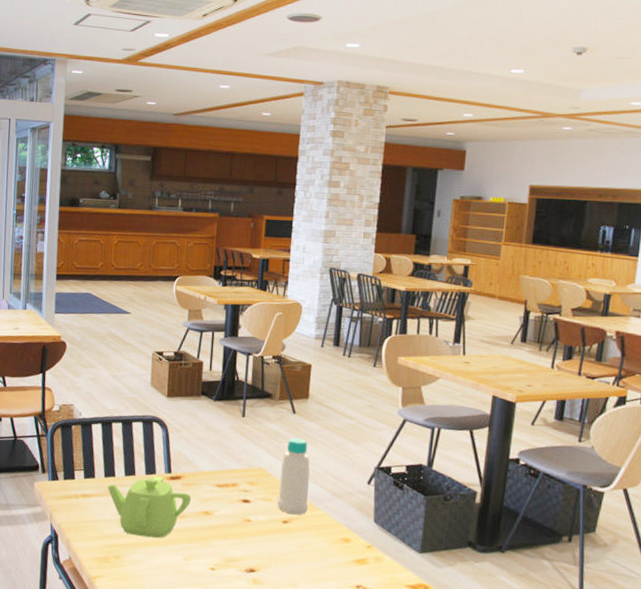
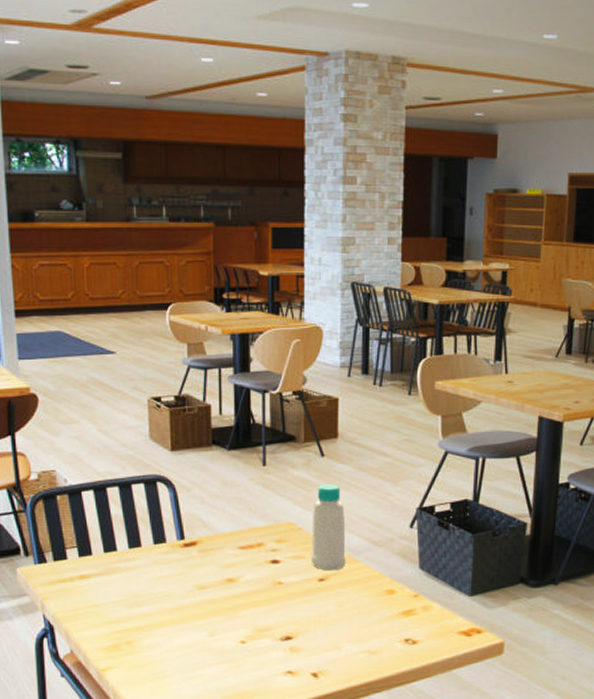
teapot: present [107,476,192,539] -> none [108,545,212,616]

